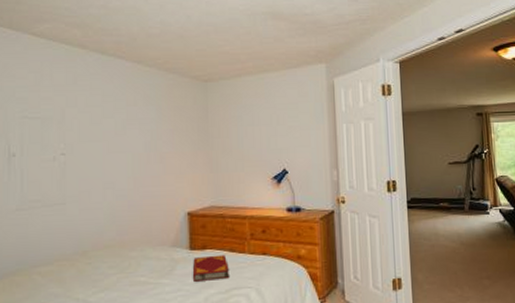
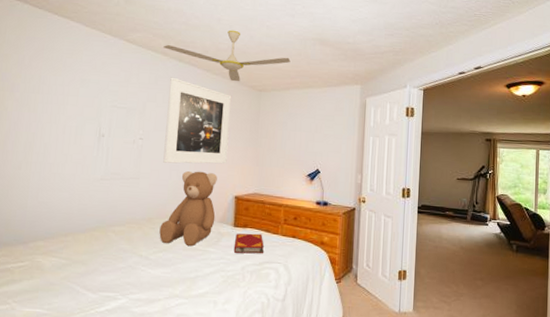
ceiling fan: none [80,10,239,73] -> present [163,30,291,82]
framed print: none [92,74,173,181] -> present [163,77,232,164]
teddy bear: none [98,186,166,281] -> present [159,171,217,247]

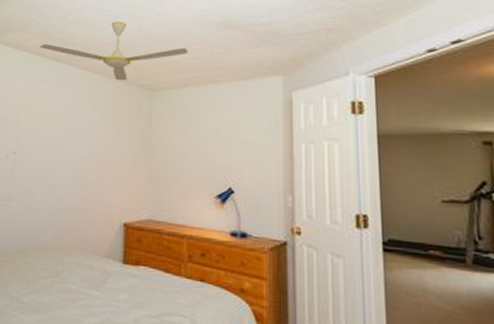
teddy bear: present [159,171,217,247] -> none [33,191,102,288]
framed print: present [163,77,232,164] -> none [38,80,118,183]
hardback book: present [233,233,264,254] -> none [123,273,162,302]

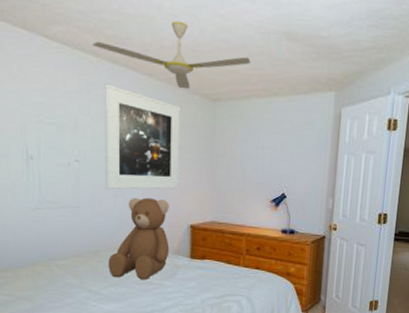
teddy bear: none [33,191,102,288] -> present [108,197,170,280]
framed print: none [38,80,118,183] -> present [105,84,181,190]

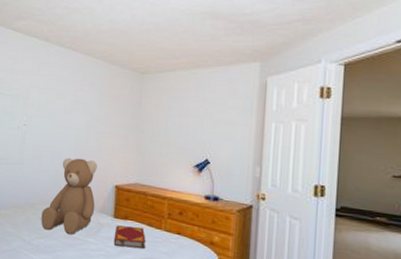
ceiling fan: present [93,20,251,90] -> none [46,10,177,65]
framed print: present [105,84,181,190] -> none [45,63,113,152]
hardback book: none [191,265,224,287] -> present [113,225,146,249]

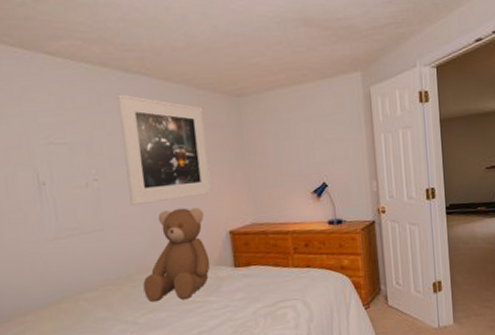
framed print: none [45,63,113,152] -> present [117,94,212,205]
hardback book: present [113,225,146,249] -> none [238,270,275,297]

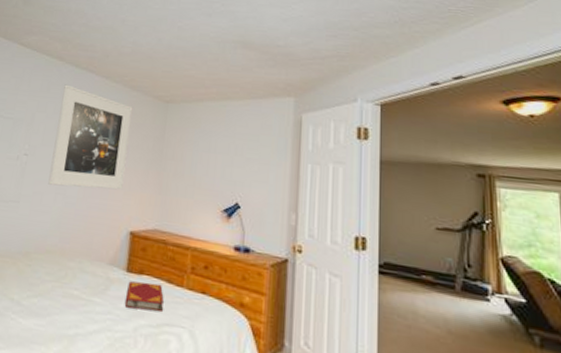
teddy bear: present [143,208,210,303] -> none [35,196,110,294]
hardback book: none [238,270,275,297] -> present [124,281,164,312]

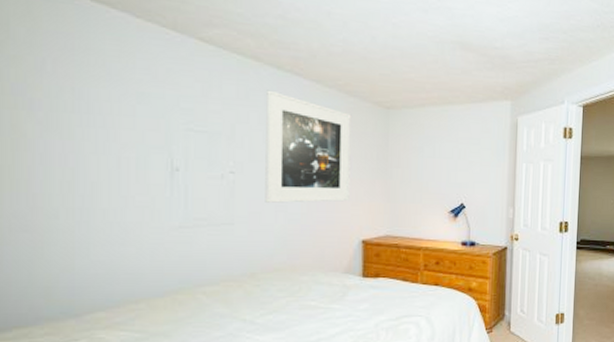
hardback book: present [124,281,164,312] -> none [363,283,401,308]

